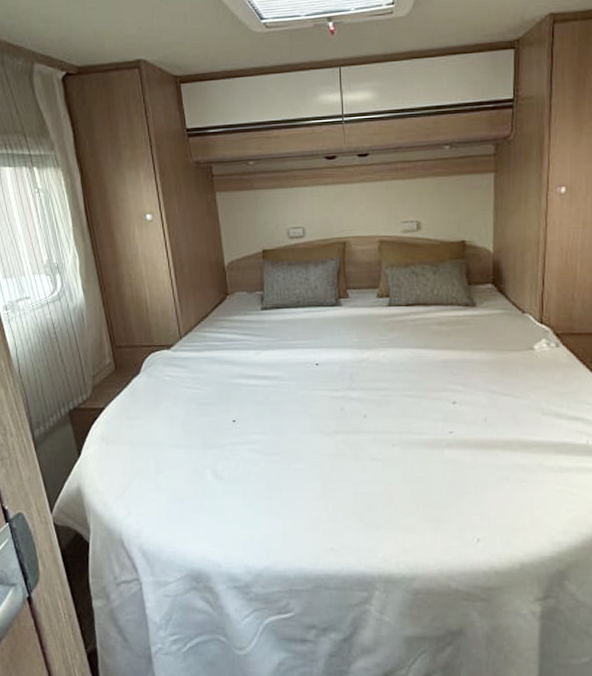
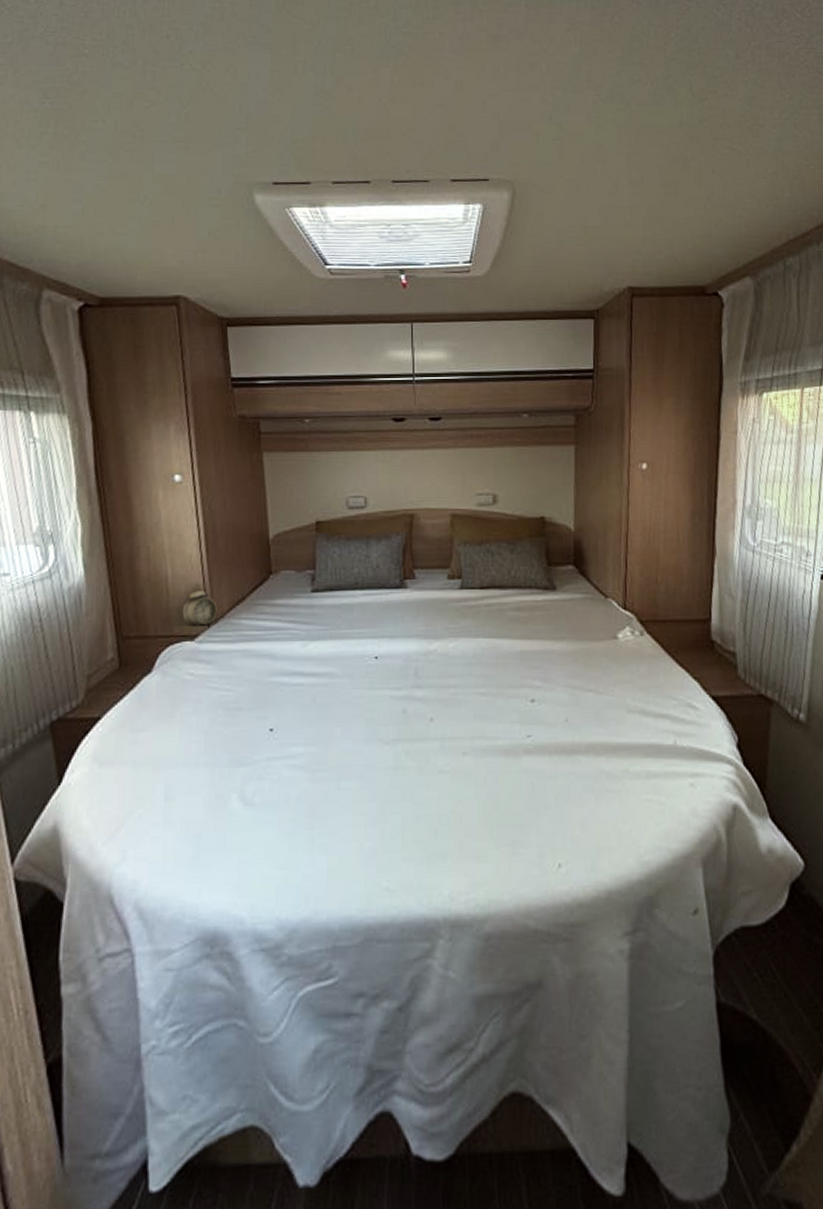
alarm clock: none [159,303,187,341] -> present [182,583,217,631]

